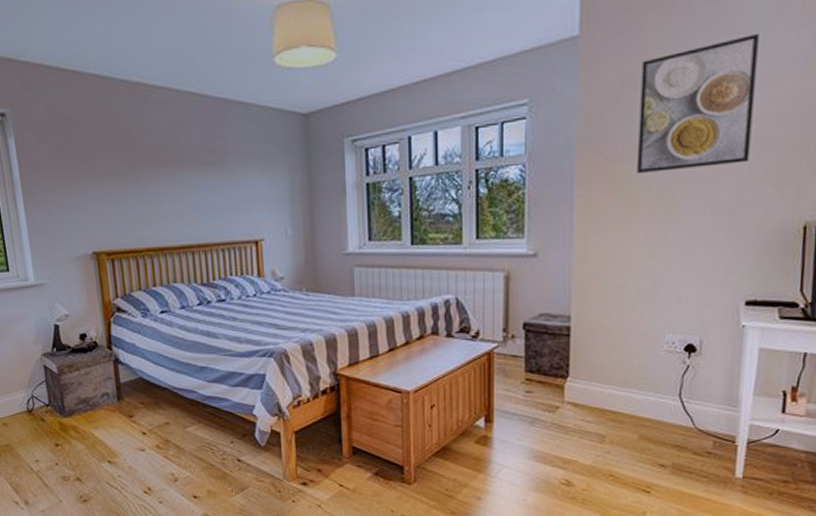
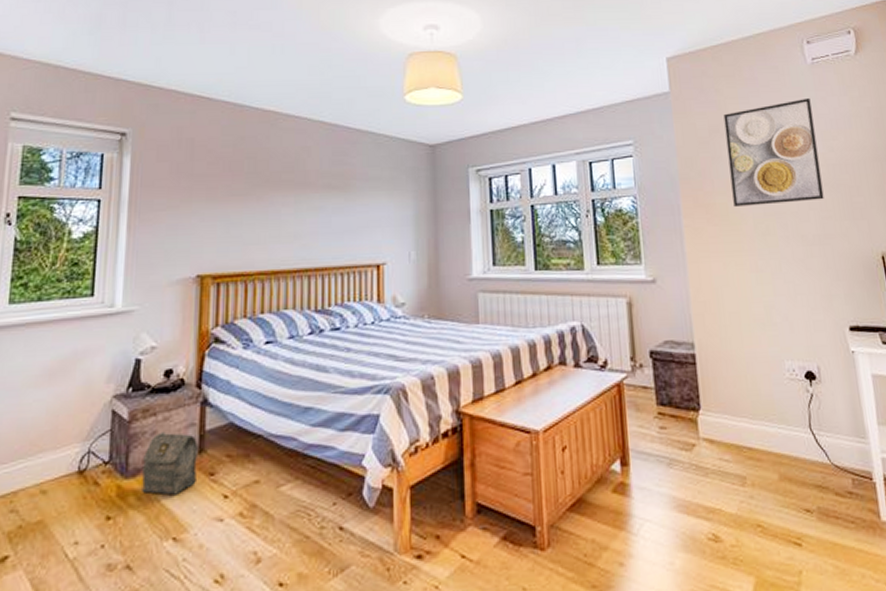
bag: none [75,383,119,431] -> present [142,431,198,495]

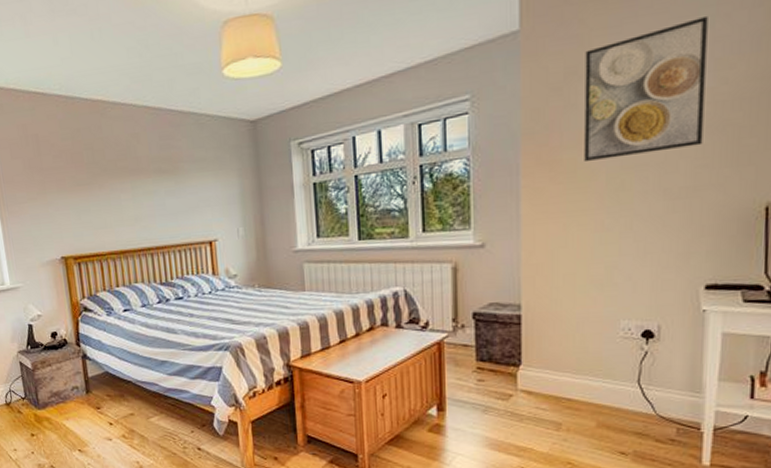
bag: present [142,431,198,495] -> none [48,377,88,422]

